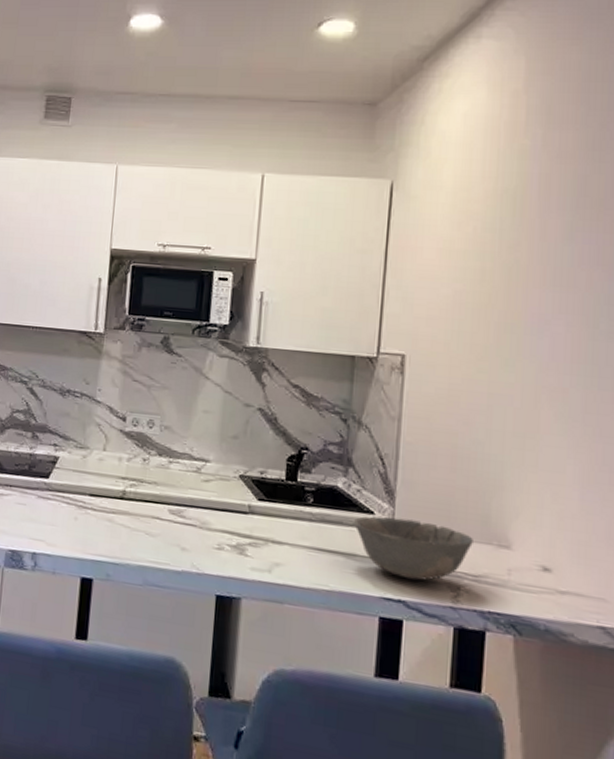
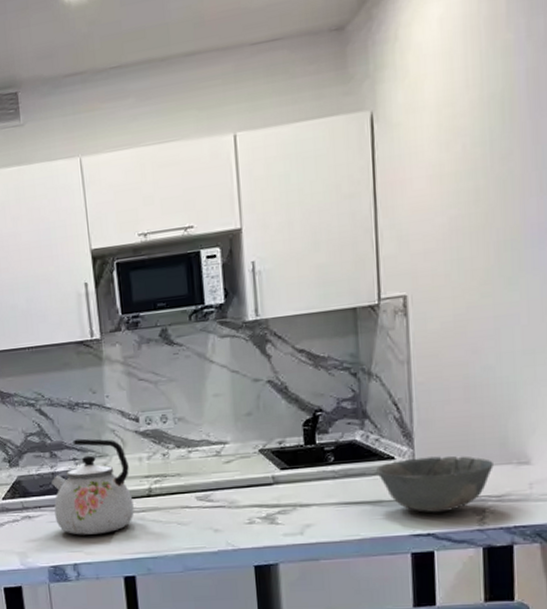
kettle: none [24,425,108,528] -> present [50,438,134,535]

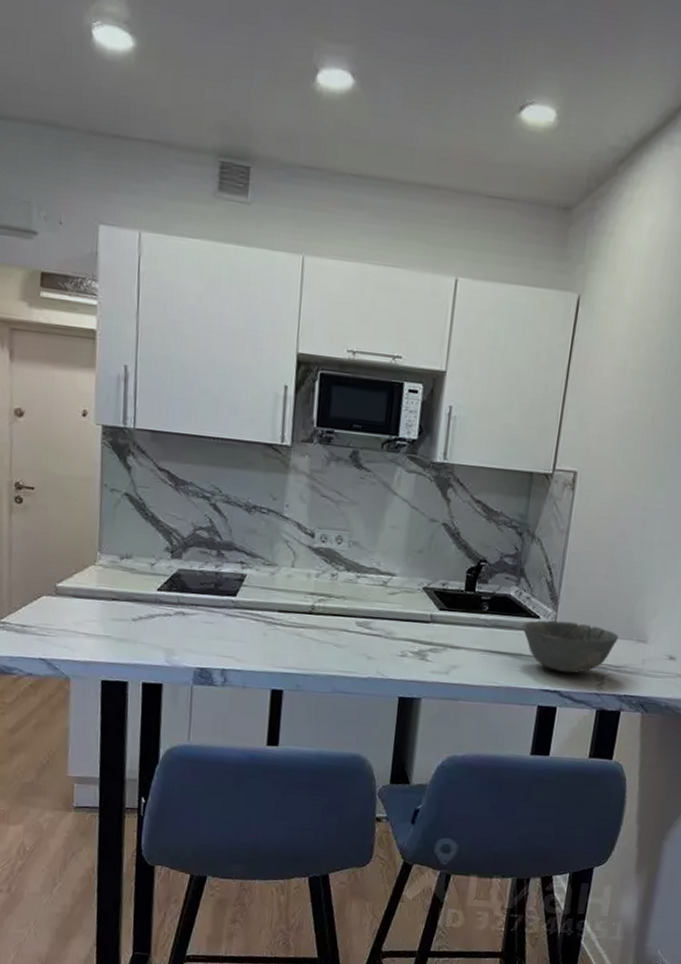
kettle: present [50,438,134,535] -> none [211,542,296,644]

